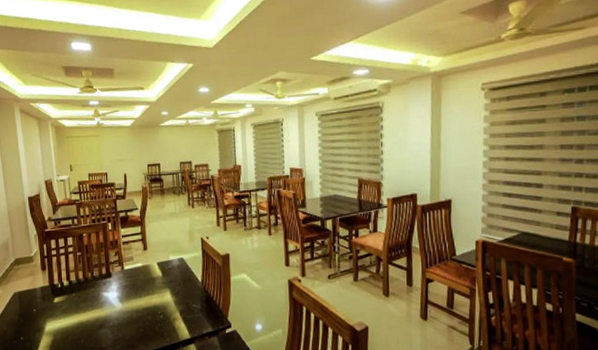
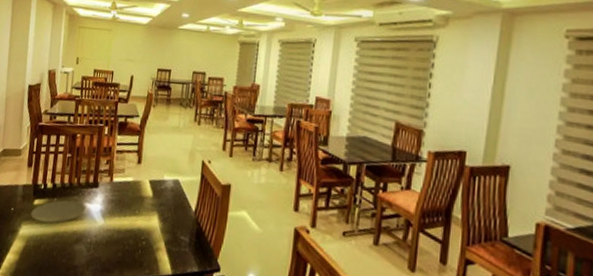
plate: none [53,292,104,317] -> present [31,200,86,224]

